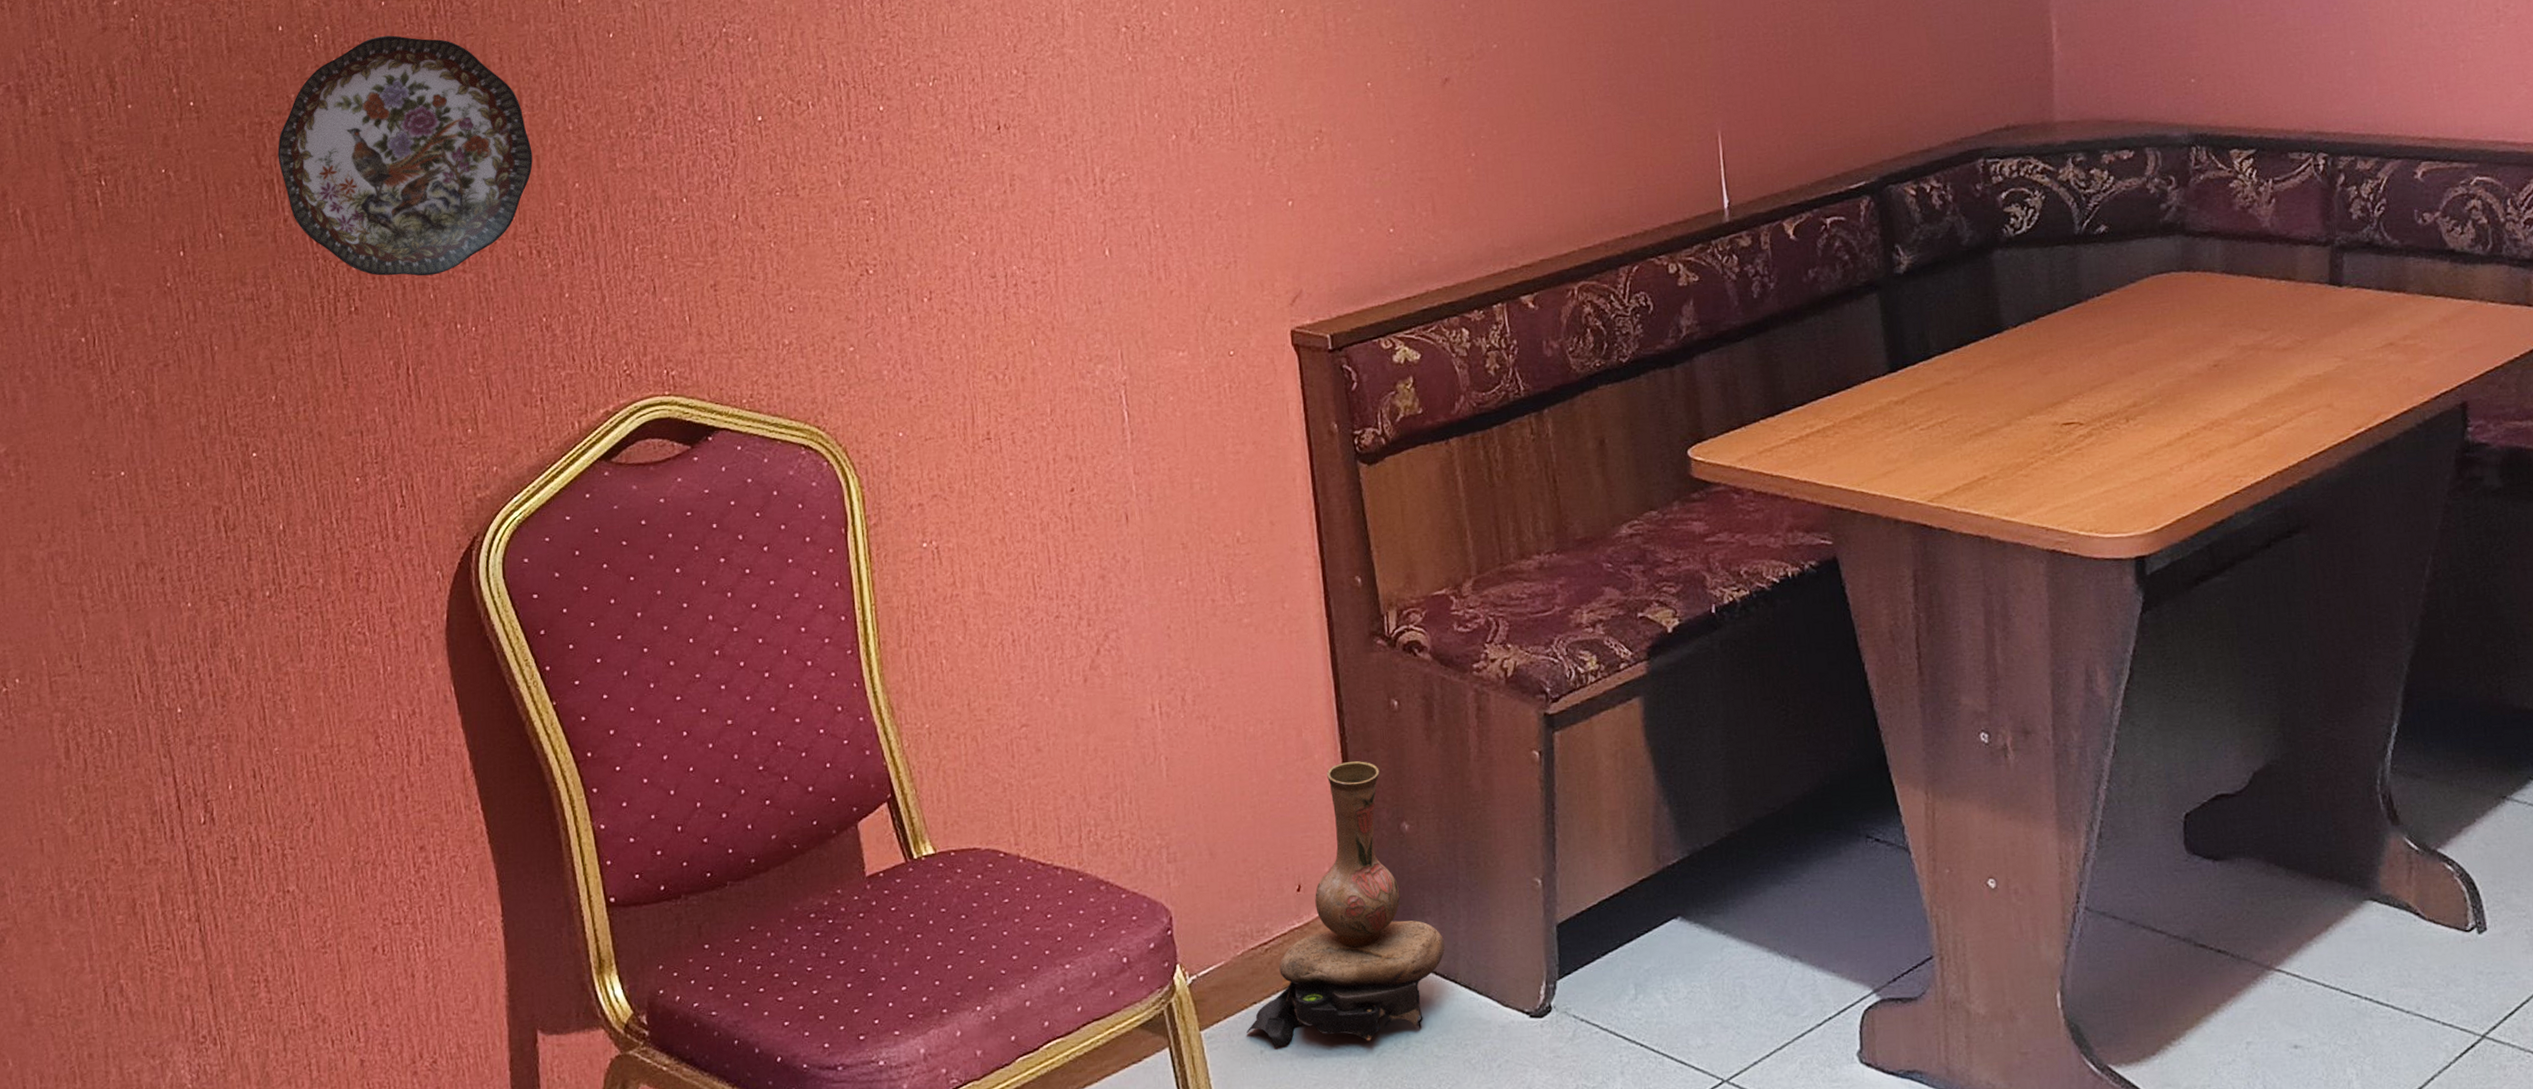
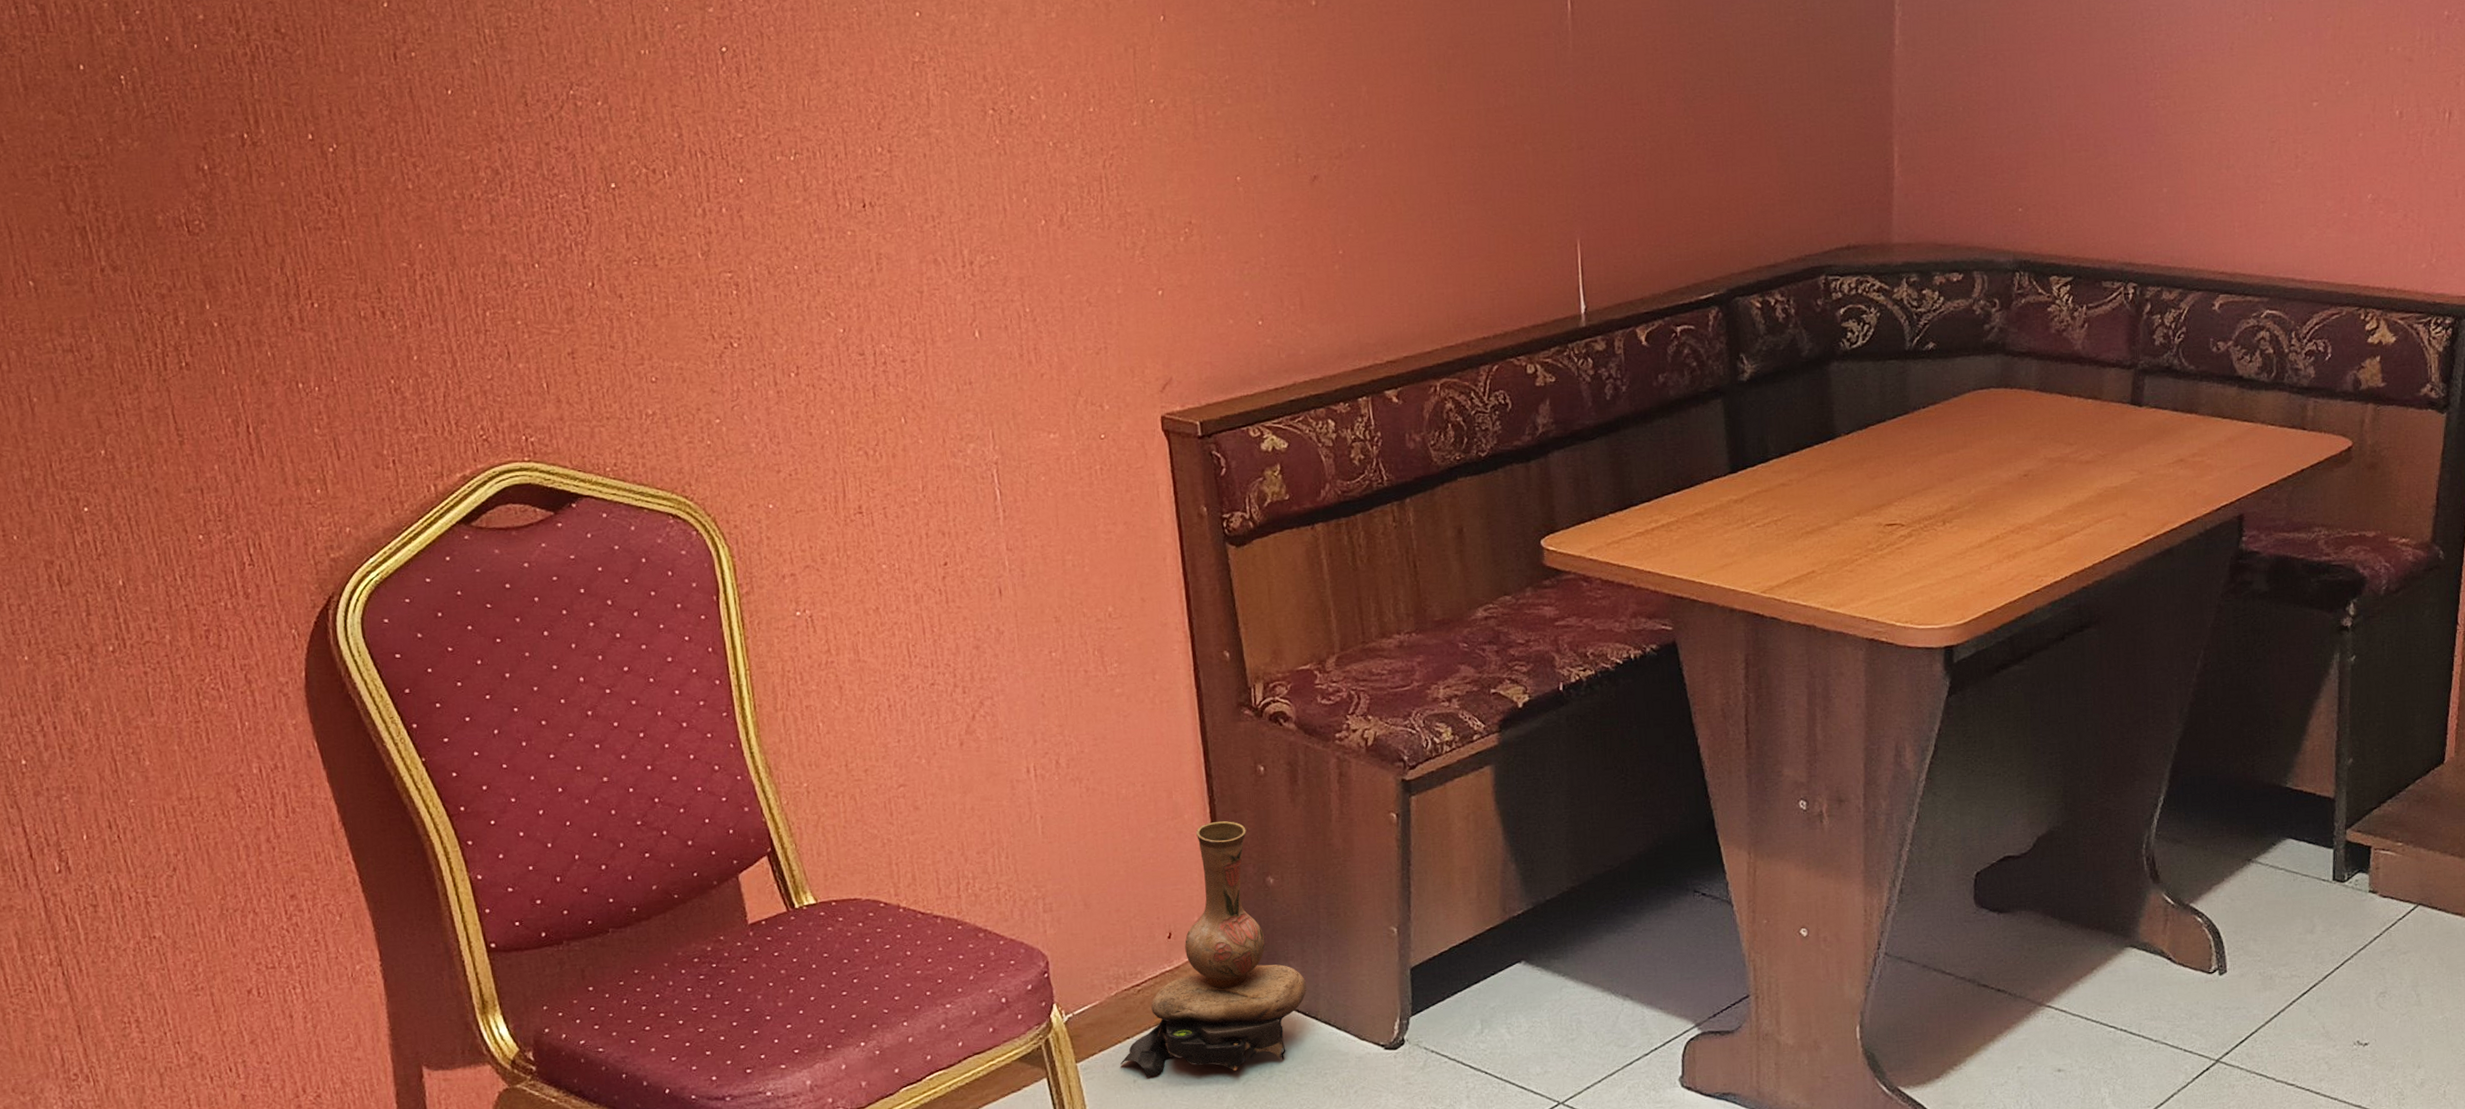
decorative plate: present [278,35,533,277] -> none [88,80,371,333]

